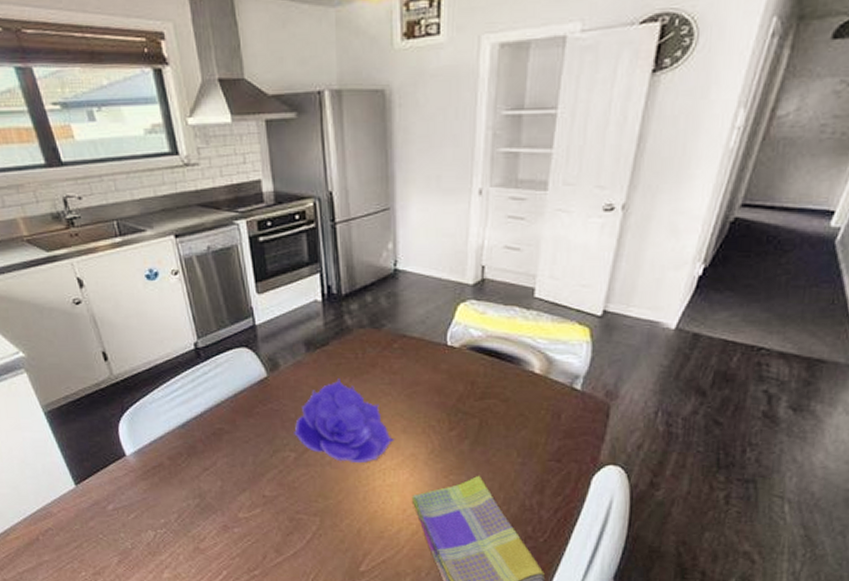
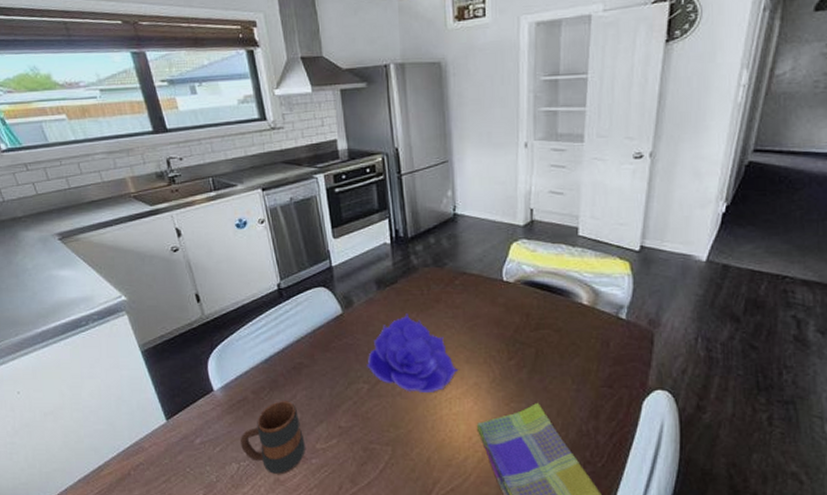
mug: none [156,468,227,543] -> present [240,401,305,475]

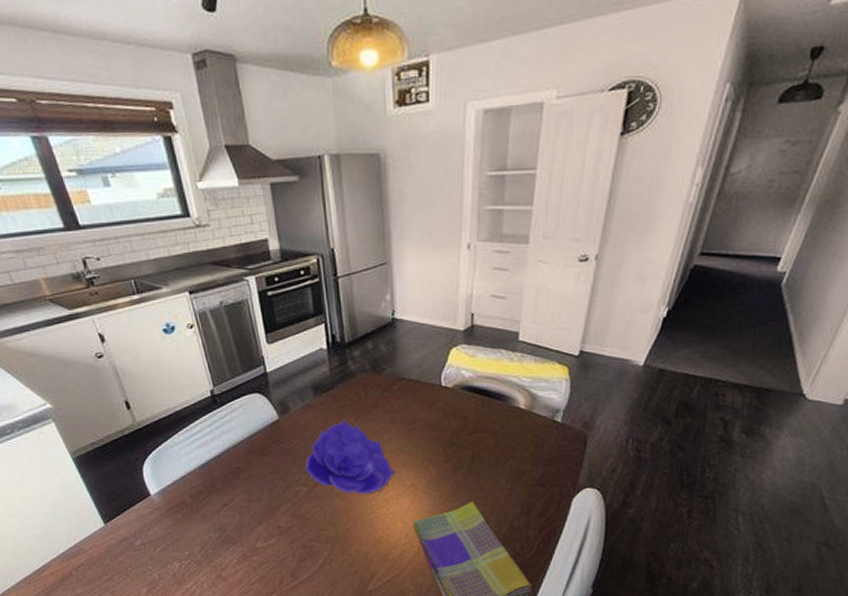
mug: present [240,401,305,475] -> none [180,504,246,572]

